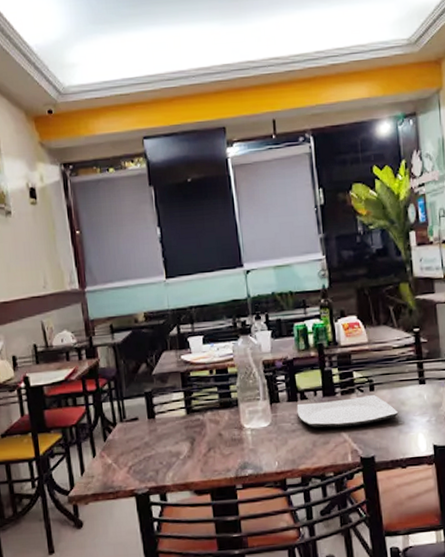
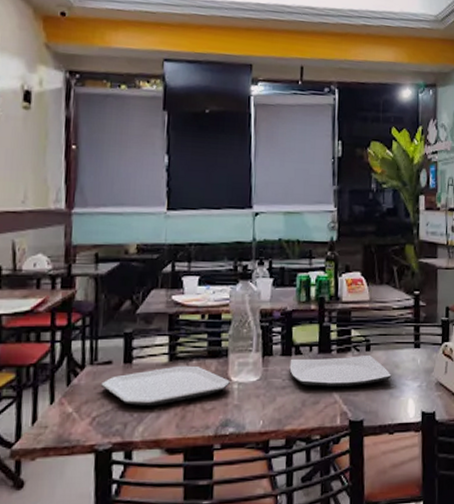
plate: none [132,416,243,455] -> present [101,365,230,407]

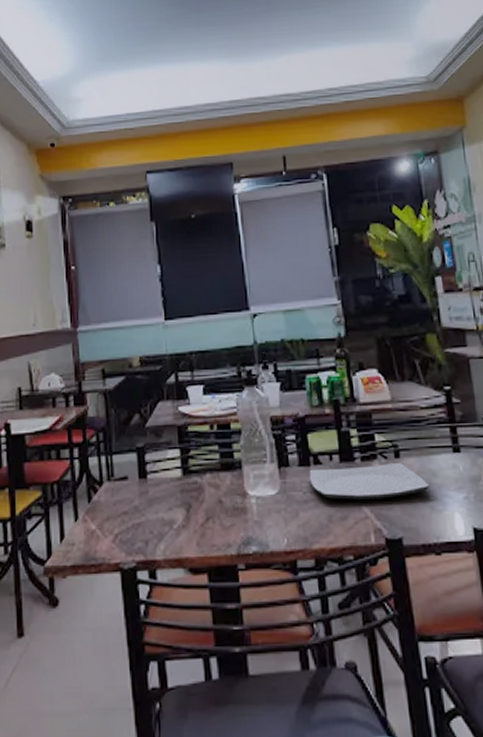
plate: present [101,365,230,407] -> none [120,479,247,524]

